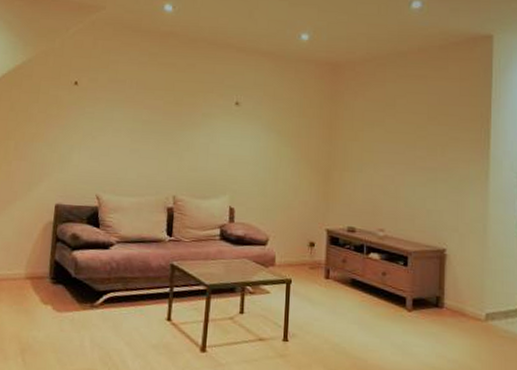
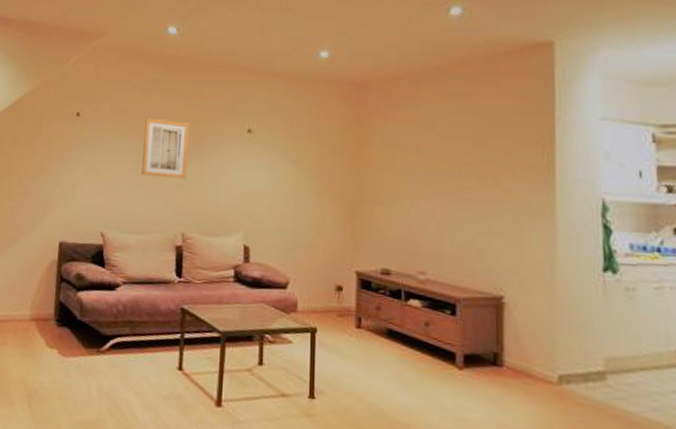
wall art: none [136,89,182,146] -> present [142,118,189,179]

